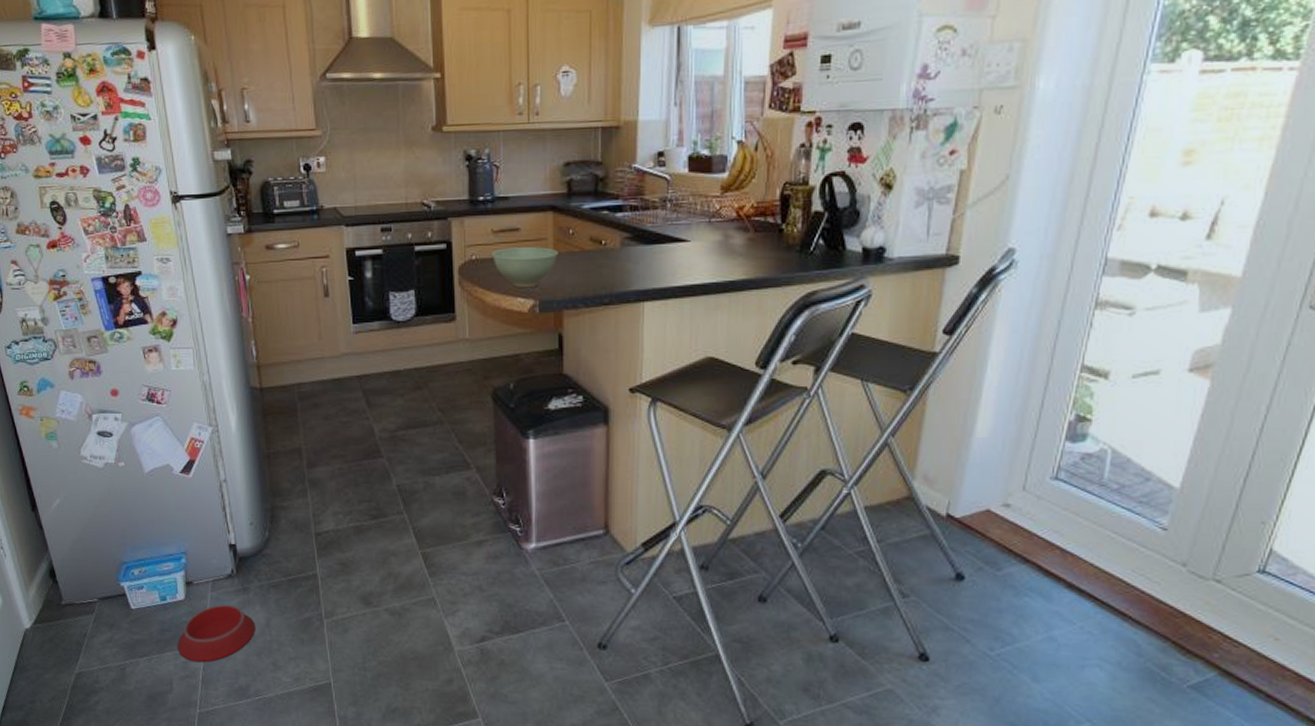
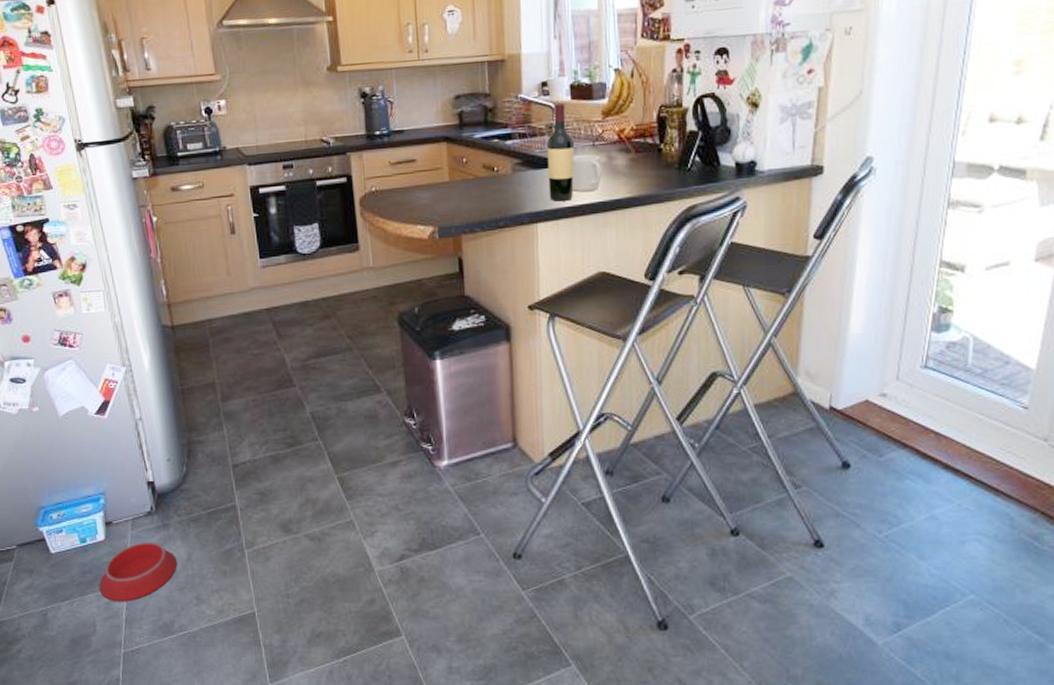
bowl: present [490,247,558,288] -> none [389,176,454,217]
wine bottle: none [659,176,689,280] -> present [546,103,575,202]
mug: none [684,232,717,272] -> present [572,155,602,192]

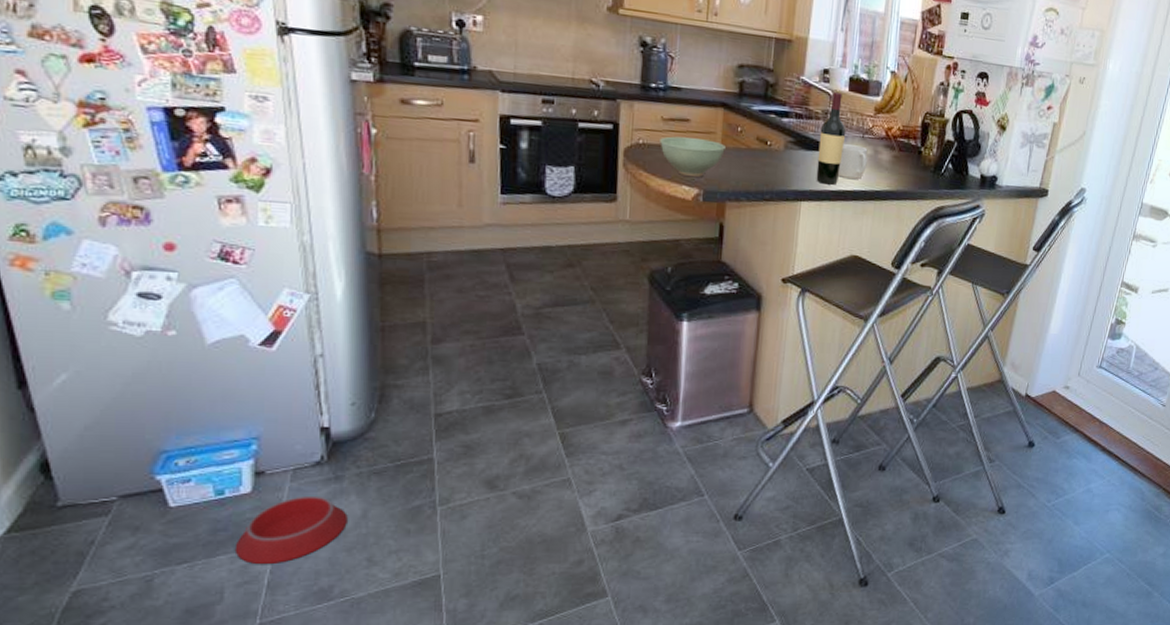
bowl: none [389,176,454,217] -> present [658,136,725,178]

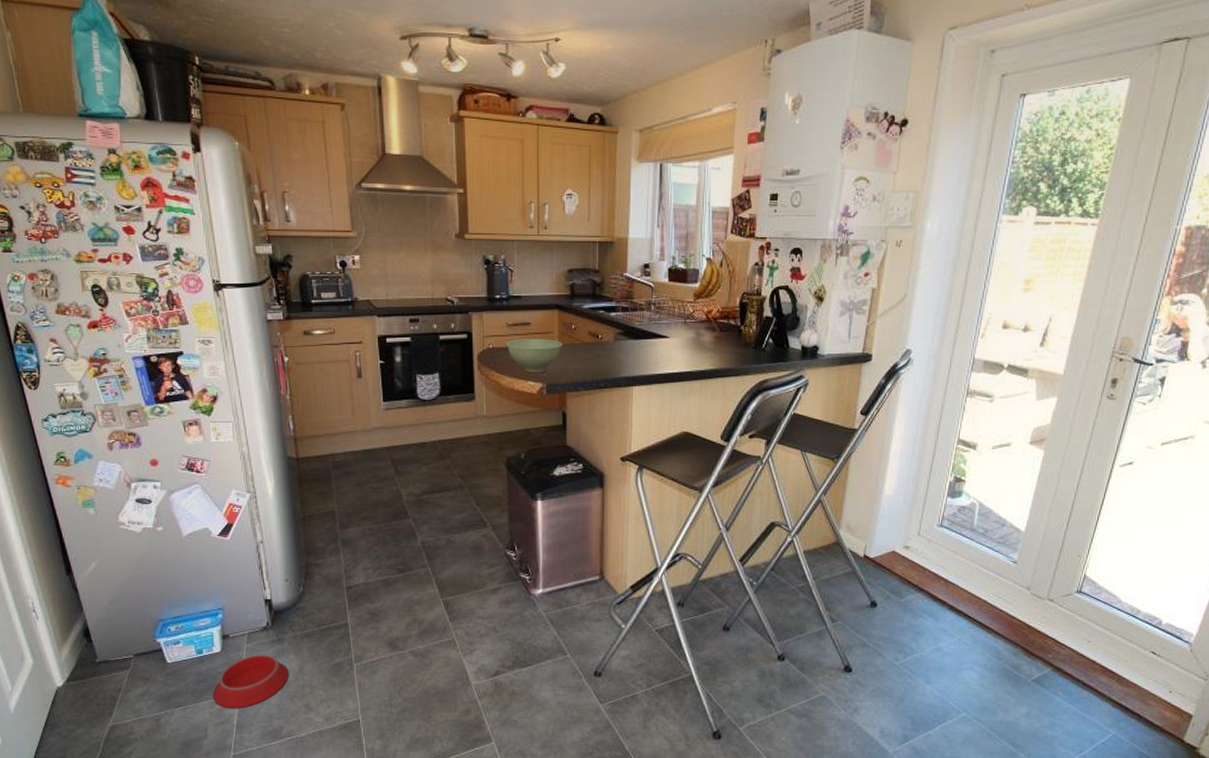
wine bottle: present [816,92,846,185] -> none [645,284,669,369]
mug: present [838,144,868,180] -> none [665,330,691,362]

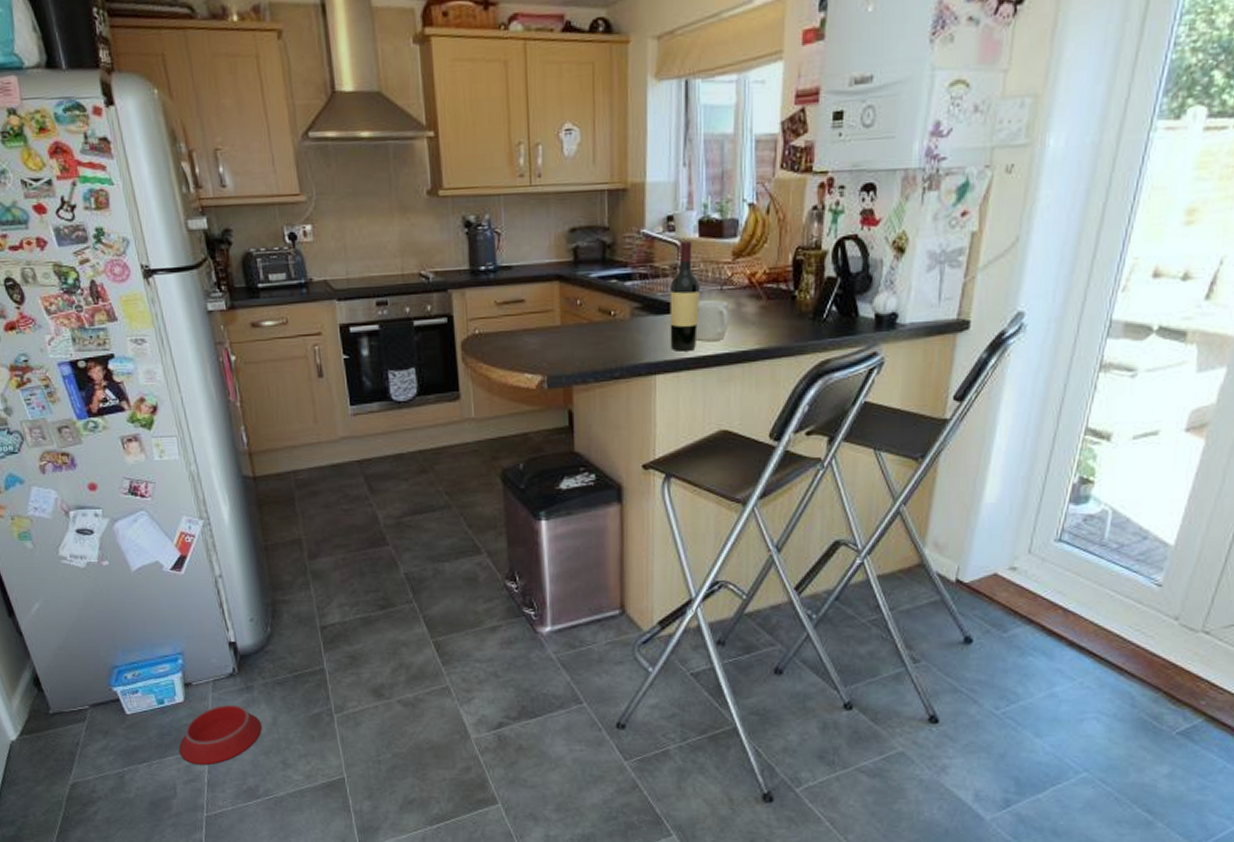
bowl: present [505,339,562,373] -> none [494,319,566,364]
wine bottle: none [645,284,669,369] -> present [669,241,701,352]
mug: none [665,330,691,362] -> present [696,300,729,342]

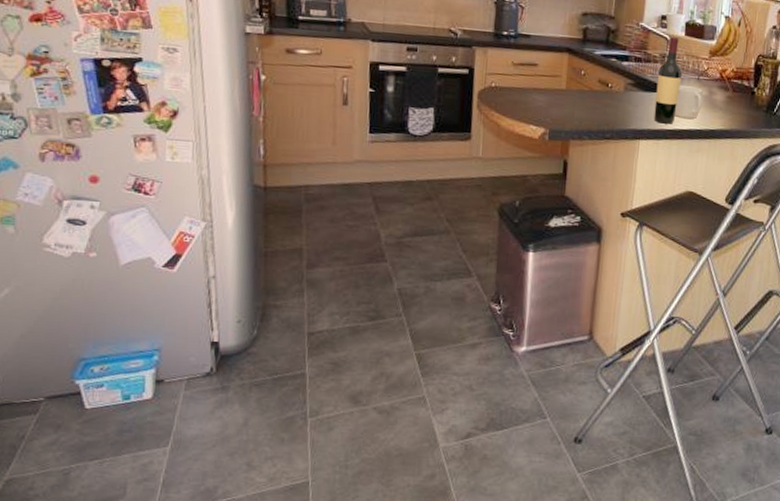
pet bowl: present [178,704,262,764] -> none [136,403,231,464]

